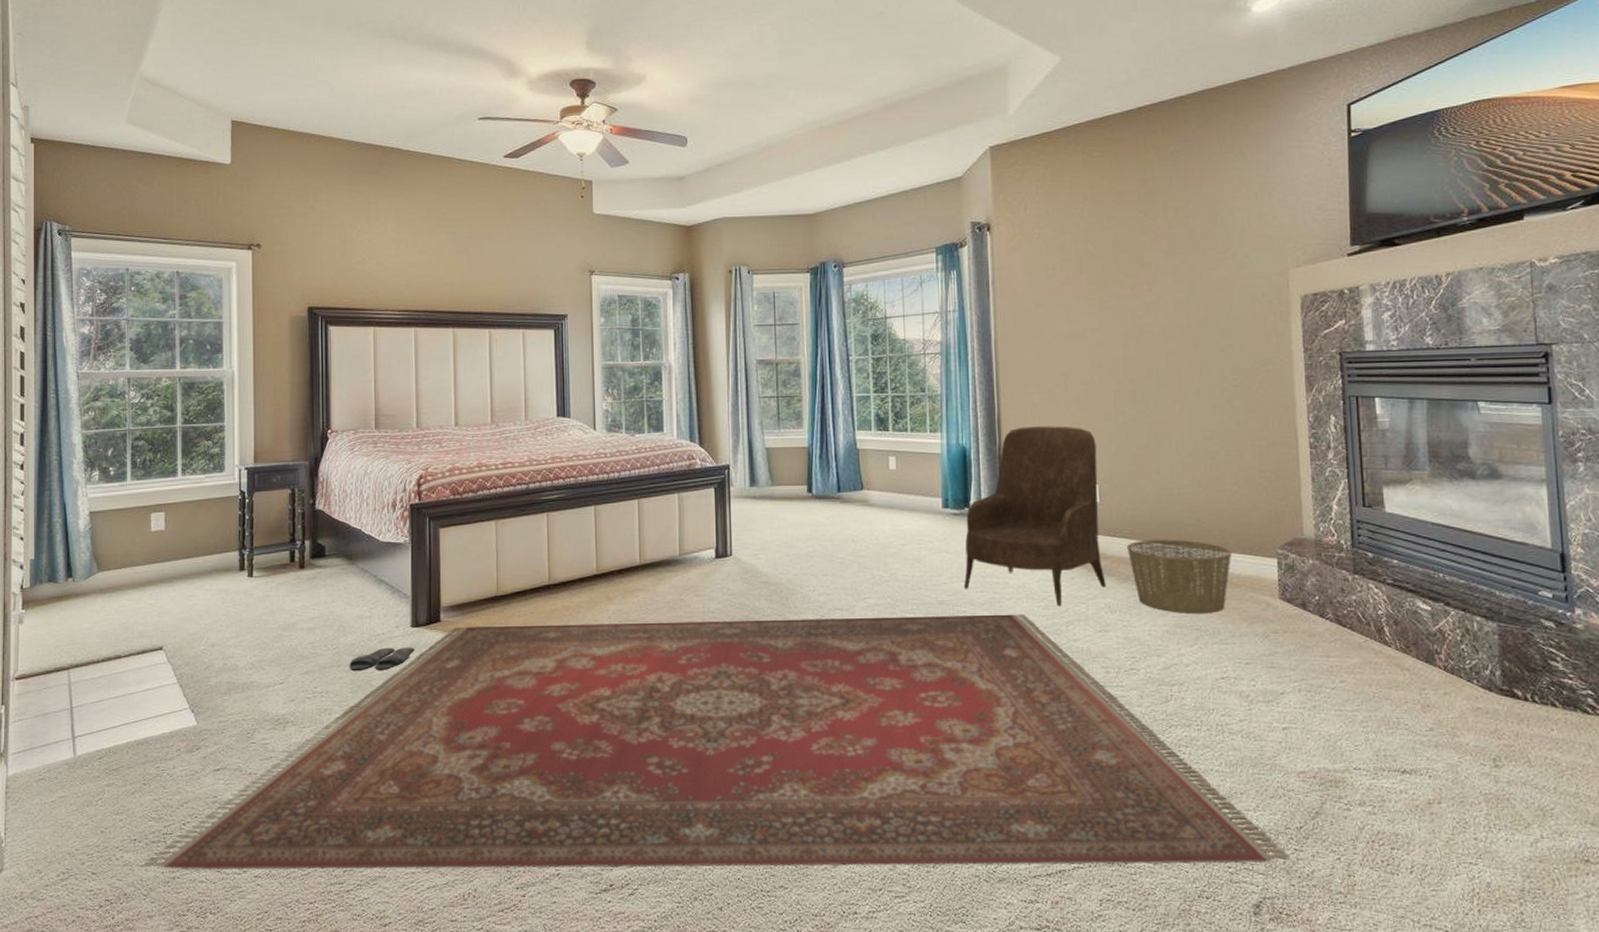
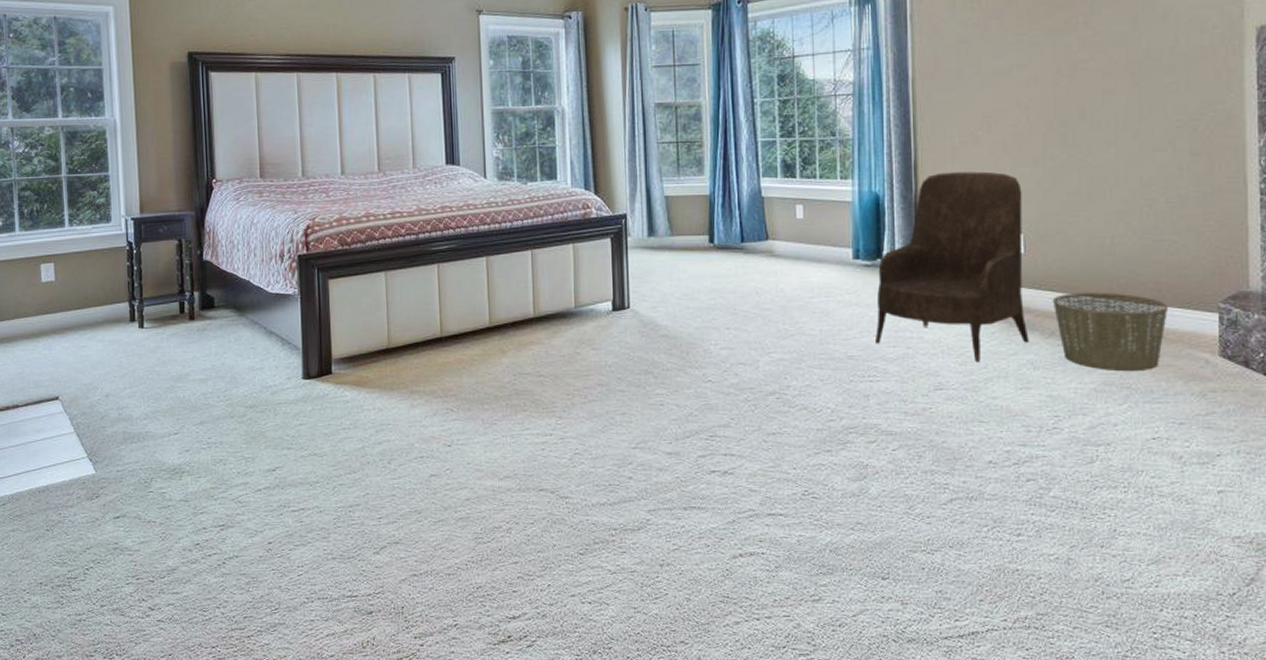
area rug: present [142,614,1291,869] -> none [49,370,1222,628]
slippers: present [349,647,414,670] -> none [242,399,307,422]

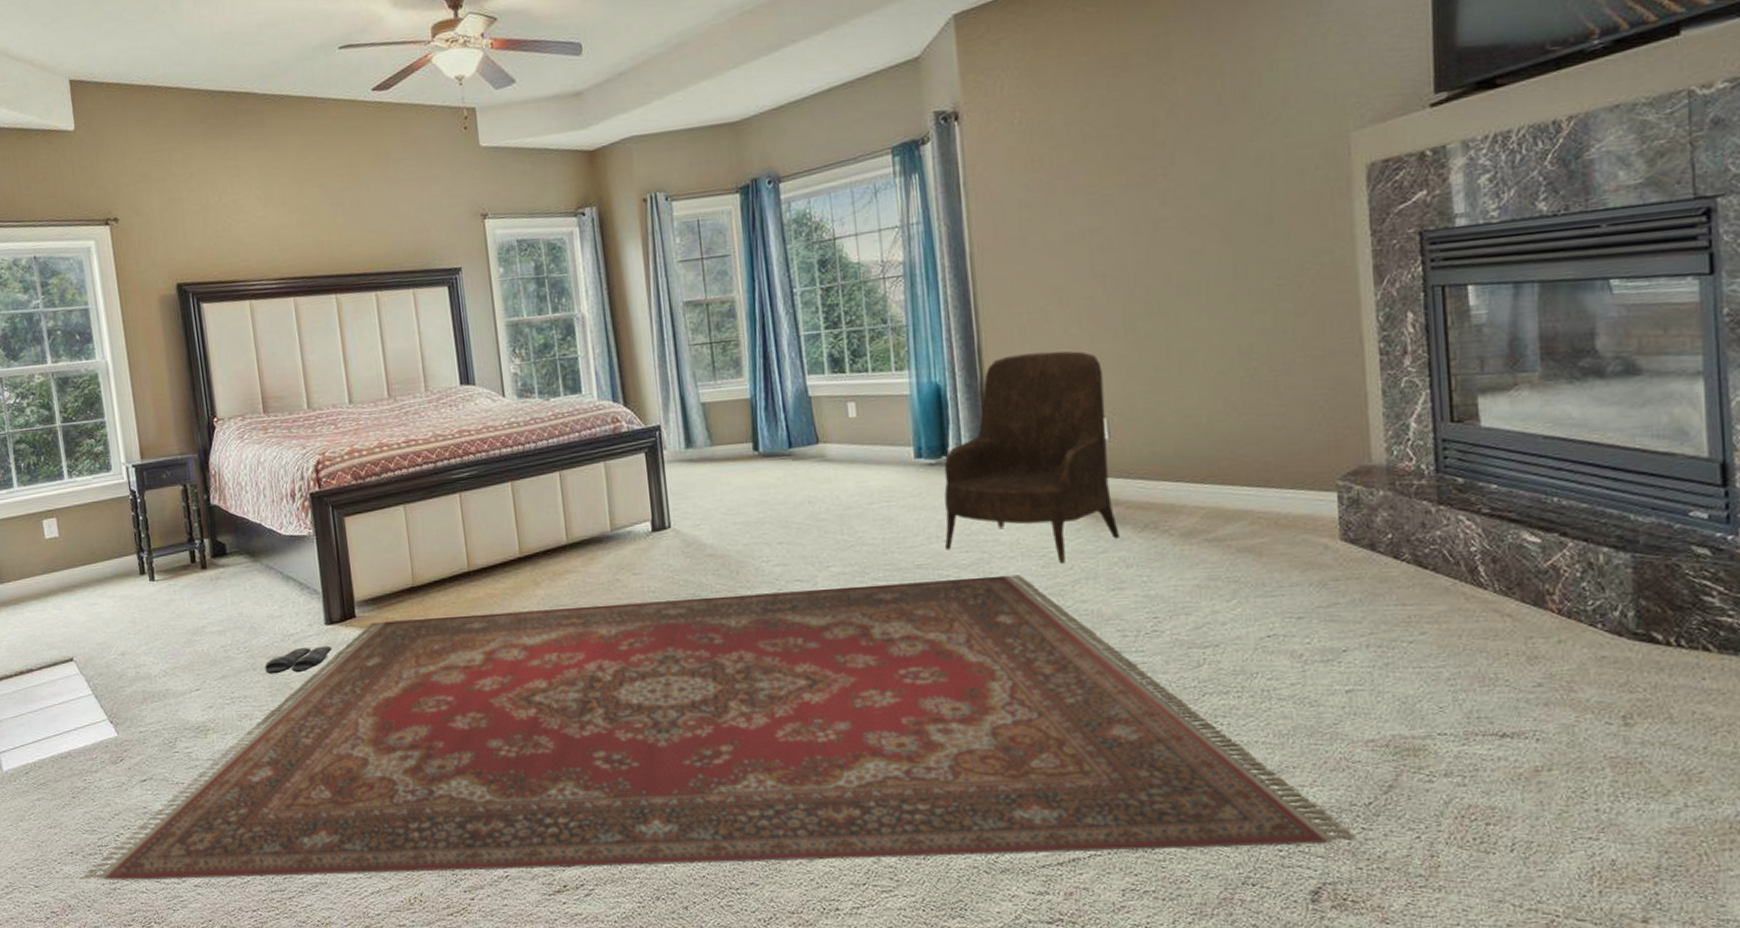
area rug: none [49,370,1222,628] -> present [82,574,1357,880]
slippers: none [242,399,307,422] -> present [264,645,332,673]
basket: present [1052,292,1169,370] -> none [1143,476,1279,564]

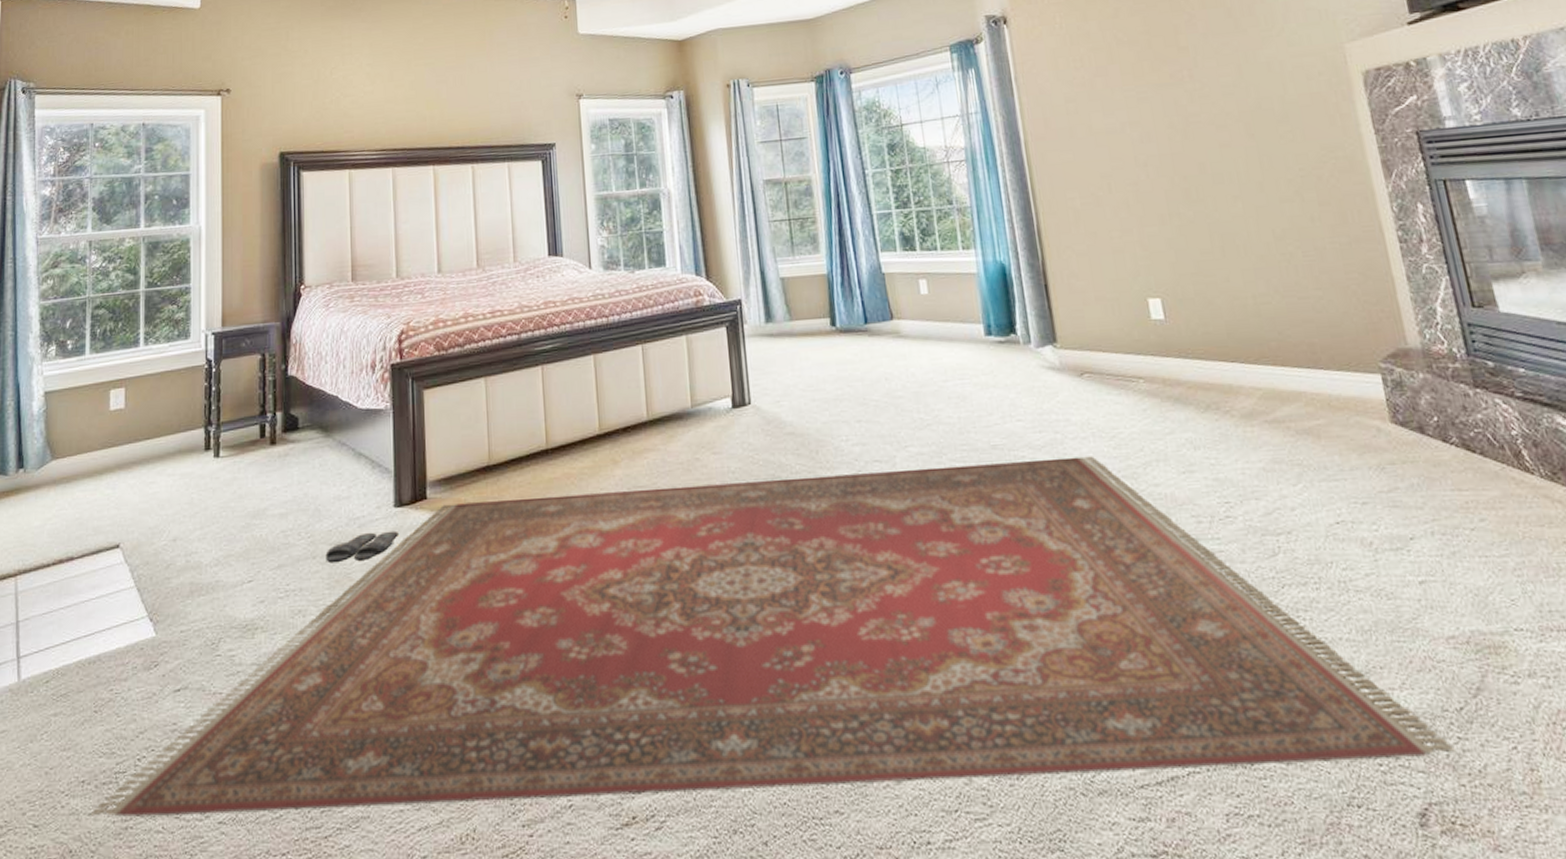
armchair: present [944,351,1120,564] -> none [1013,233,1185,445]

